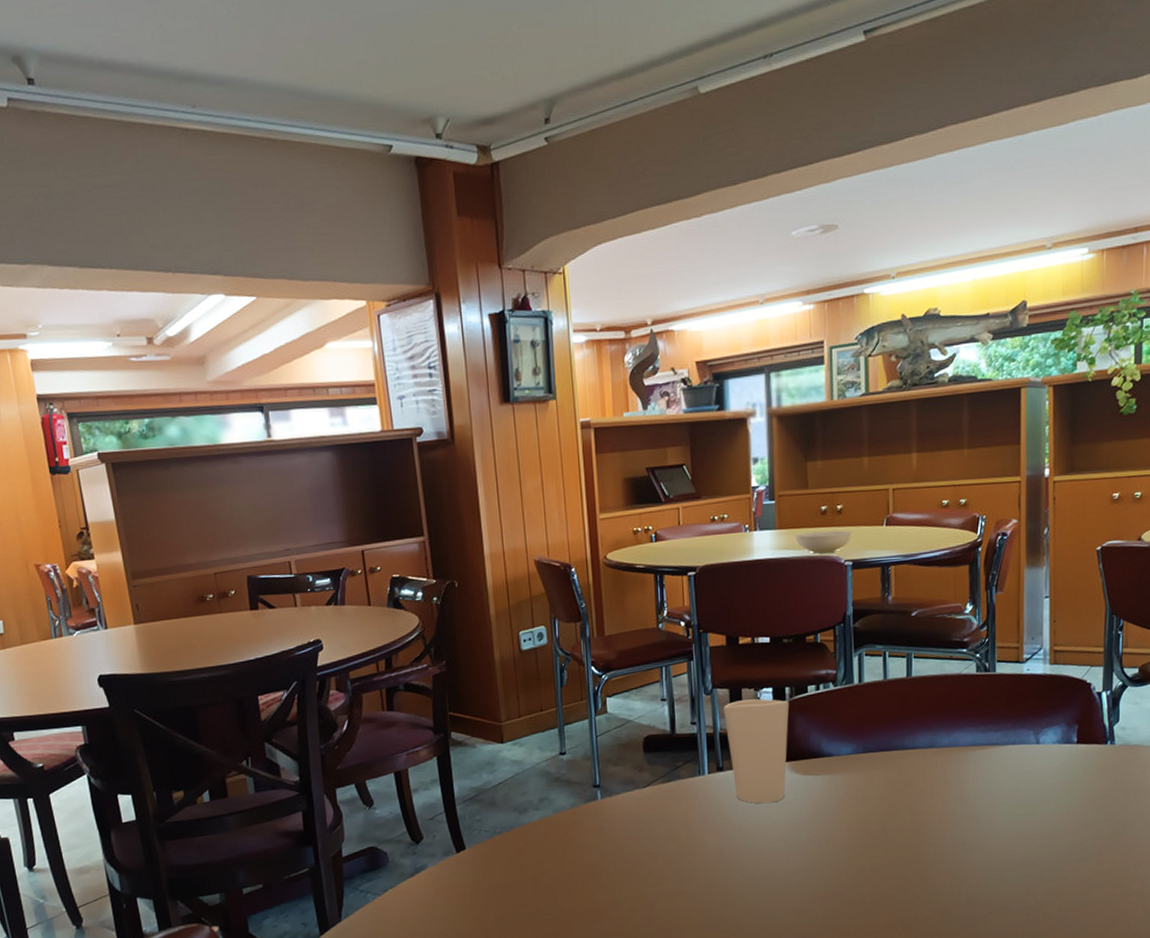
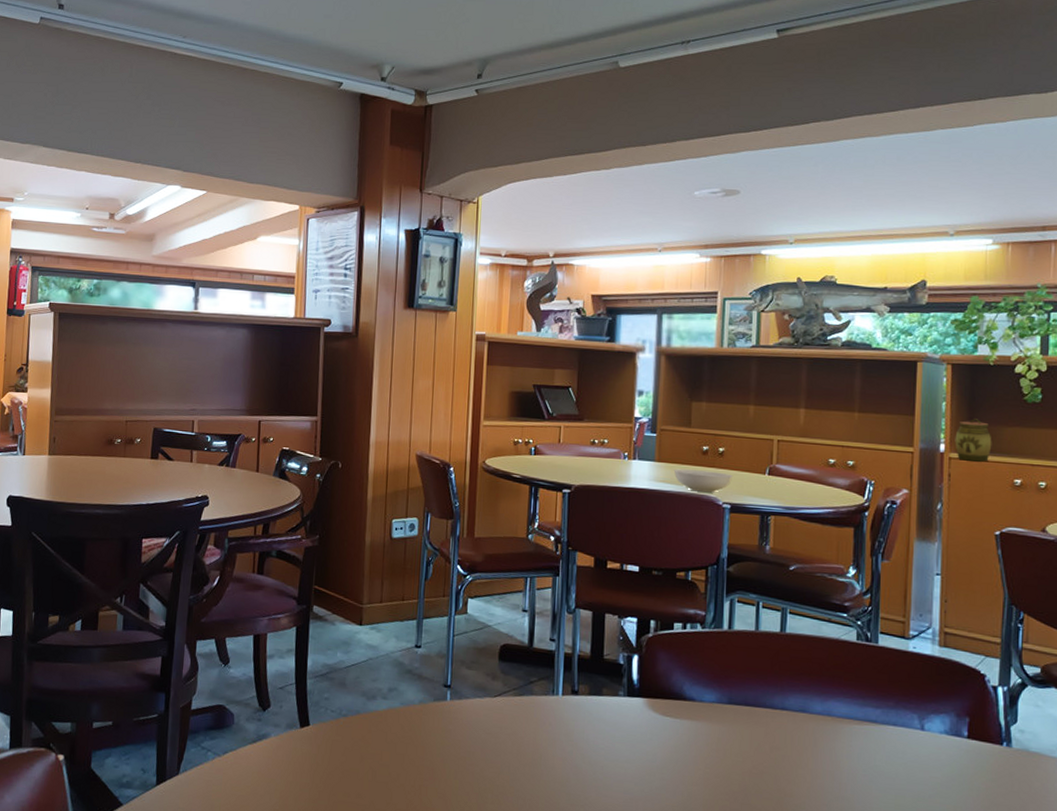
cup: present [723,698,790,804] -> none [584,625,653,739]
decorative jar: none [1058,438,1092,482] -> present [955,419,992,462]

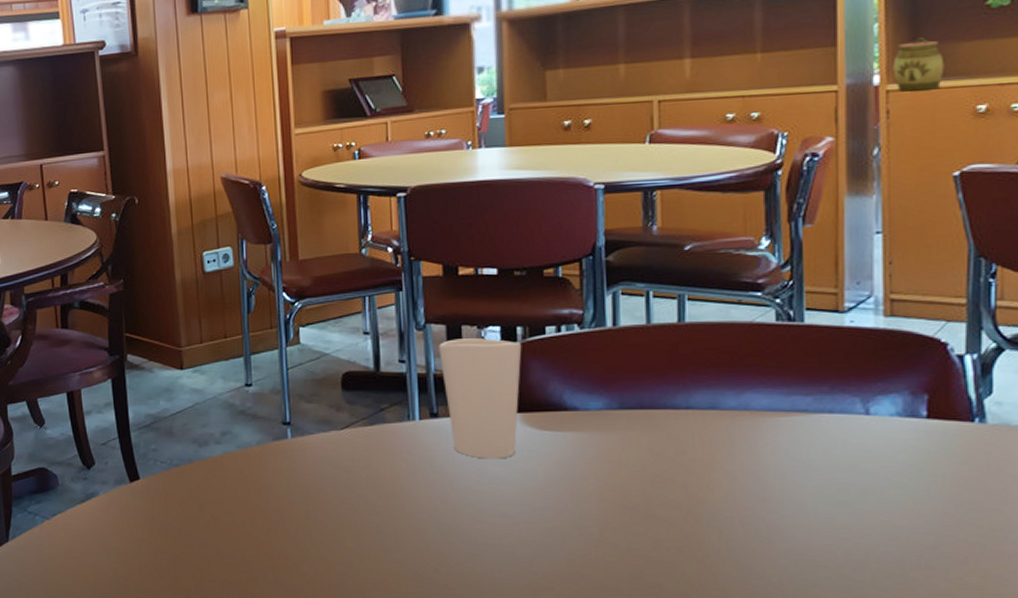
cup: none [584,625,653,739] -> present [439,338,522,459]
bowl: present [673,469,734,493] -> none [529,148,605,175]

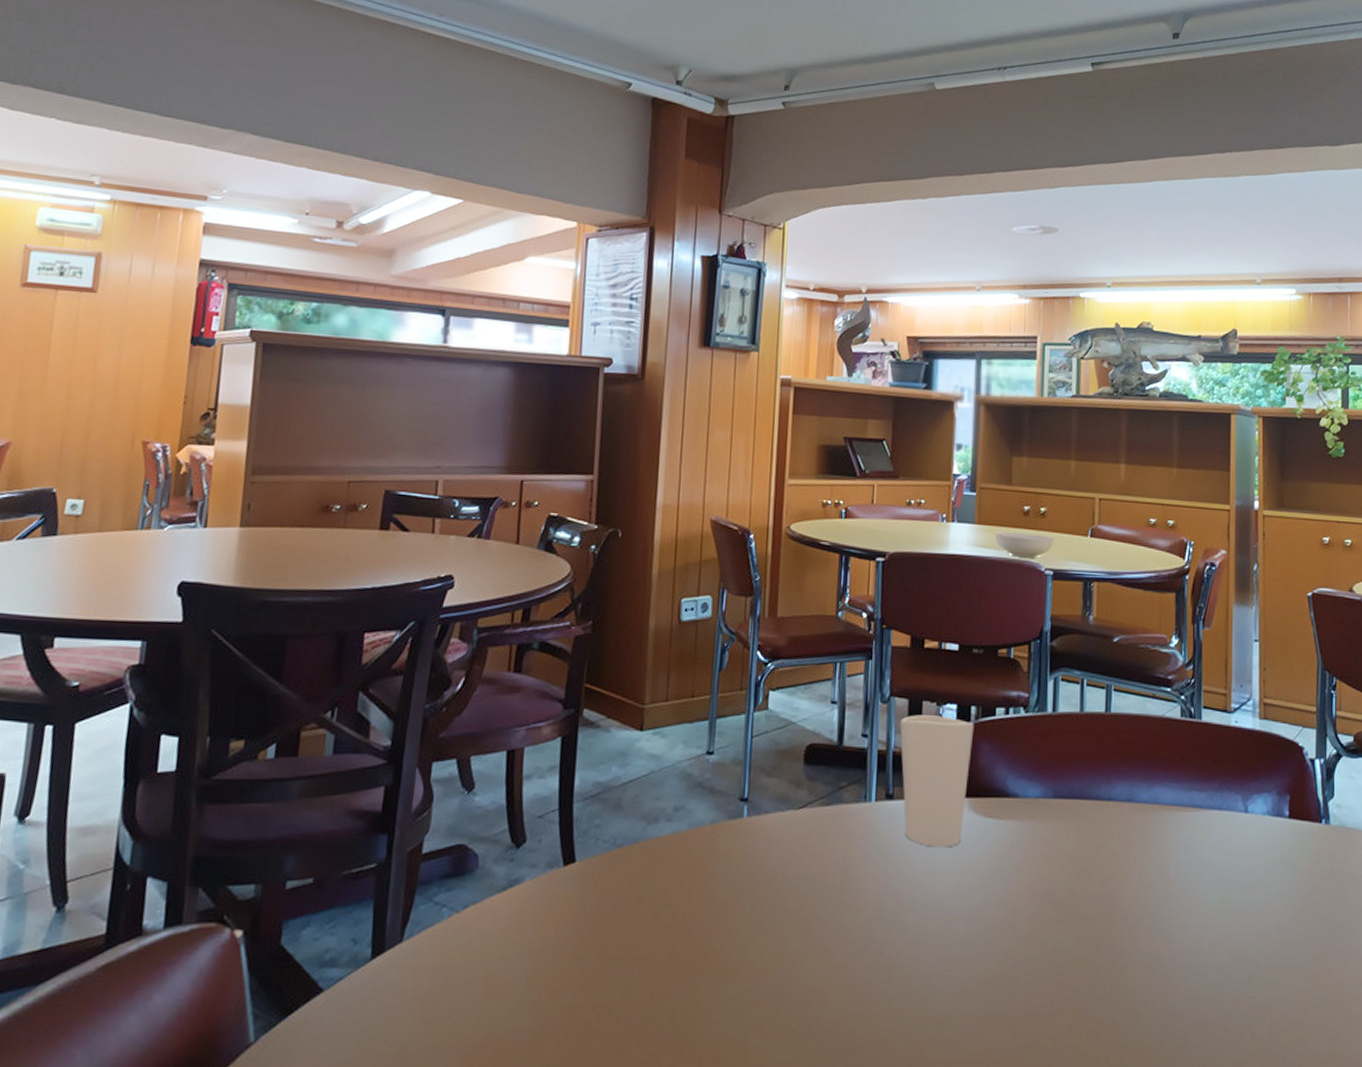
bowl: none [529,148,605,175] -> present [994,532,1056,558]
decorative jar: present [893,38,945,92] -> none [1268,474,1302,519]

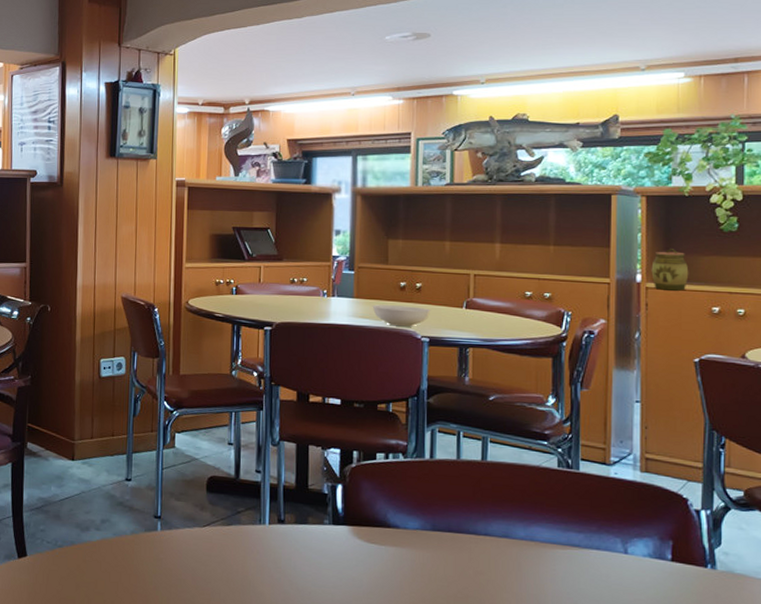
cup: present [900,715,975,848] -> none [289,456,357,566]
decorative jar: none [1268,474,1302,519] -> present [651,249,689,291]

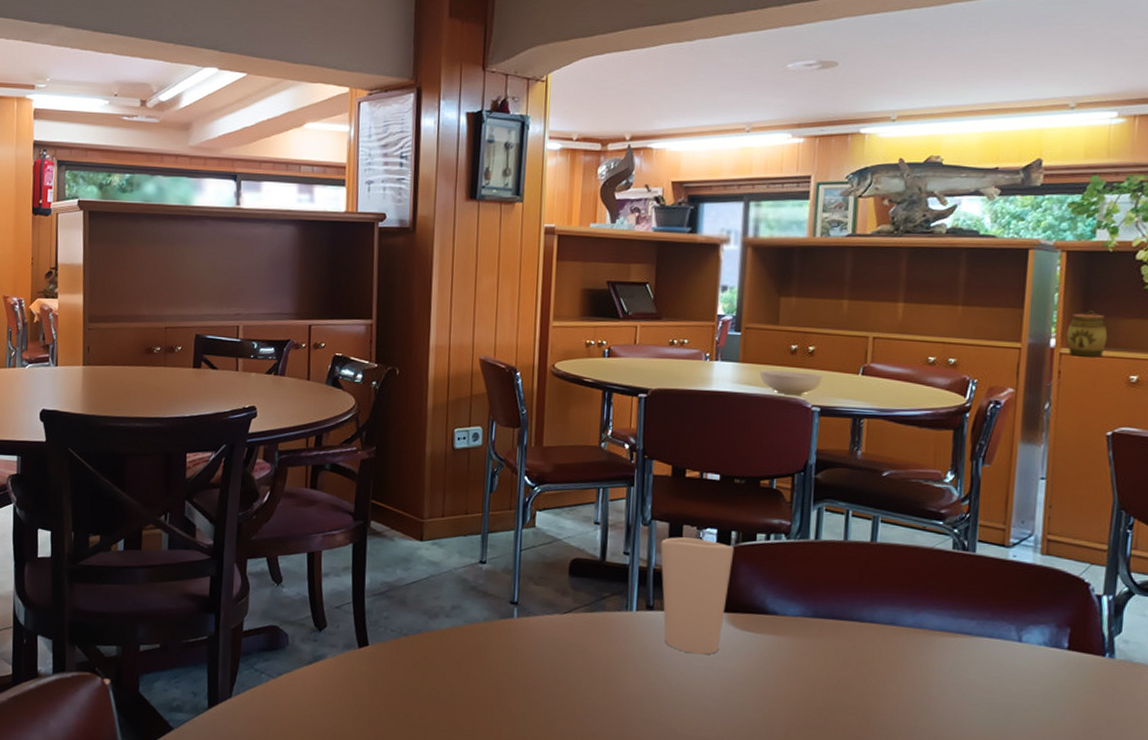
cup: none [289,456,357,566] -> present [660,537,735,655]

